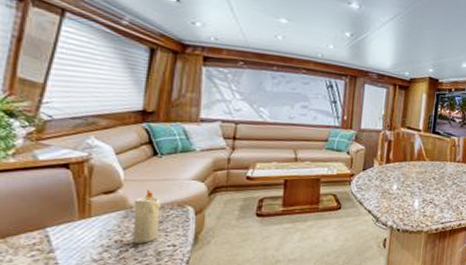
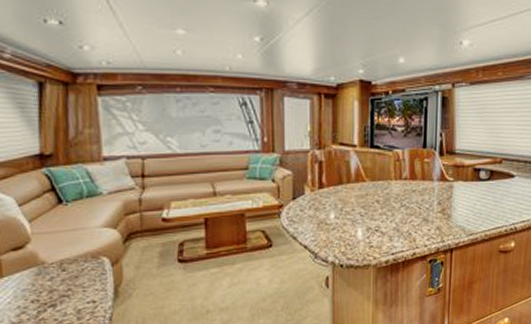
candle: present [133,189,160,244] -> none [45,242,75,302]

